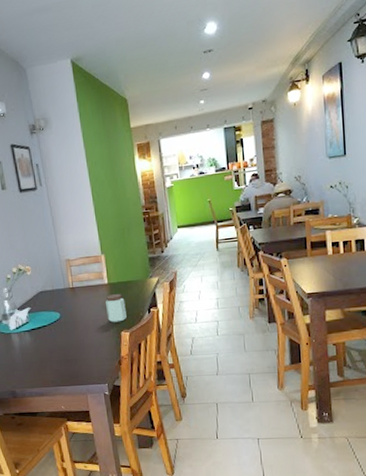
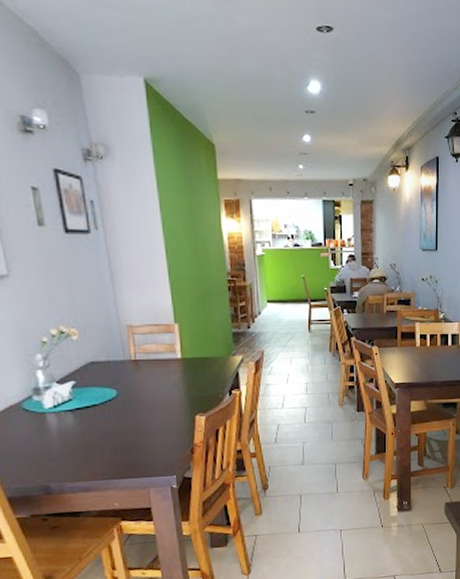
peanut butter: present [106,294,127,323] -> none [178,371,203,404]

